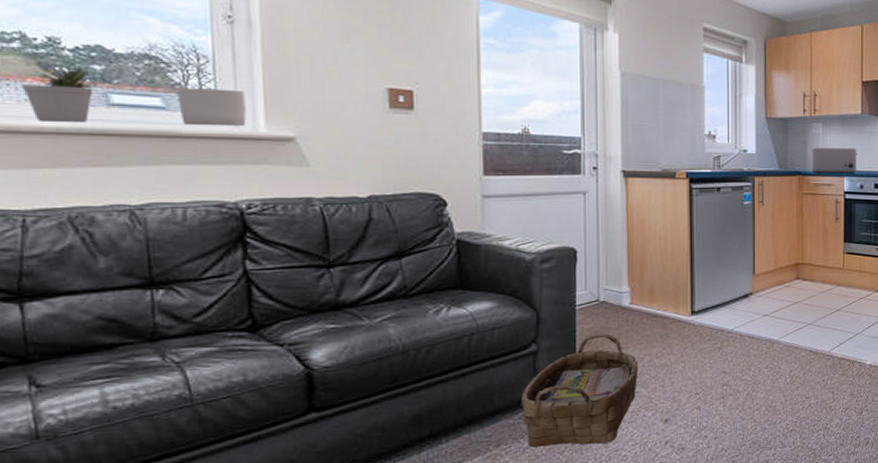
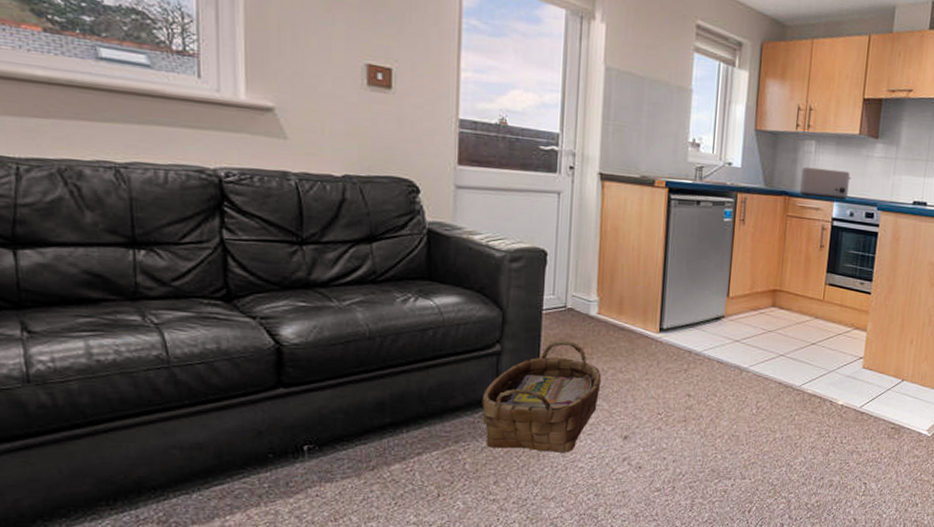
potted plant: present [21,64,97,124] -> none [16,12,87,75]
planter: present [178,87,247,127] -> none [162,46,227,92]

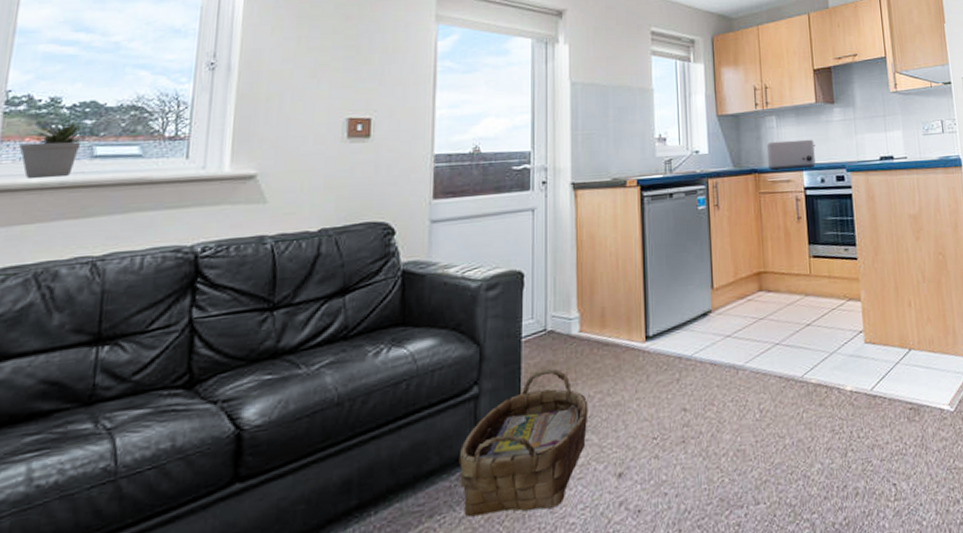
potted plant: none [16,12,87,75] -> present [19,120,86,180]

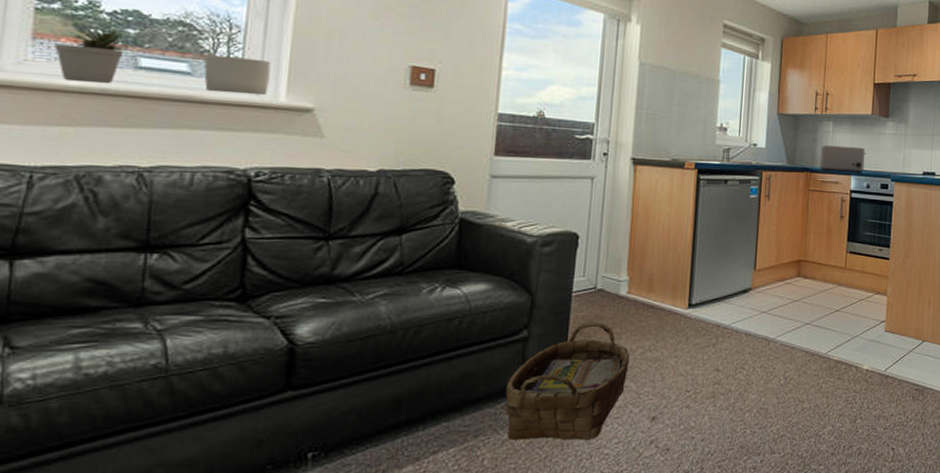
planter: none [154,132,216,171] -> present [204,54,271,96]

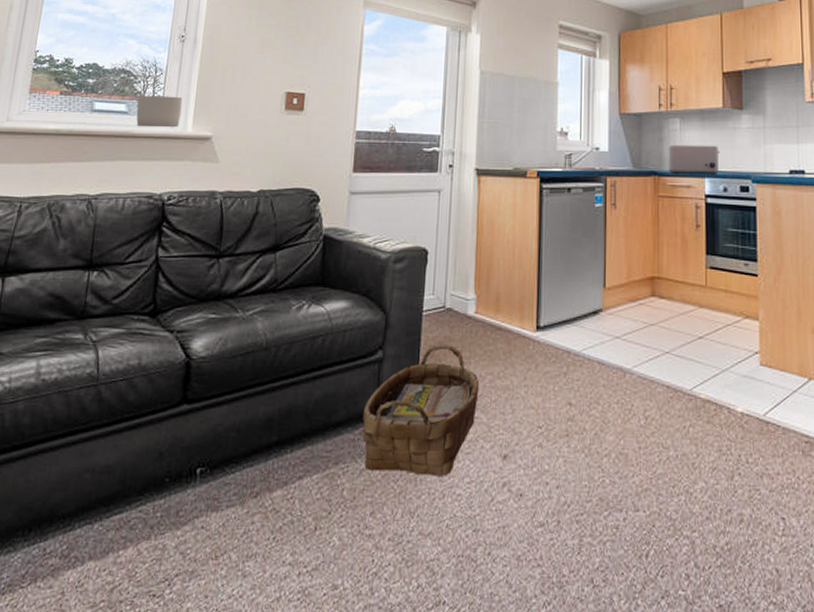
potted plant: present [54,26,129,84] -> none [42,78,88,126]

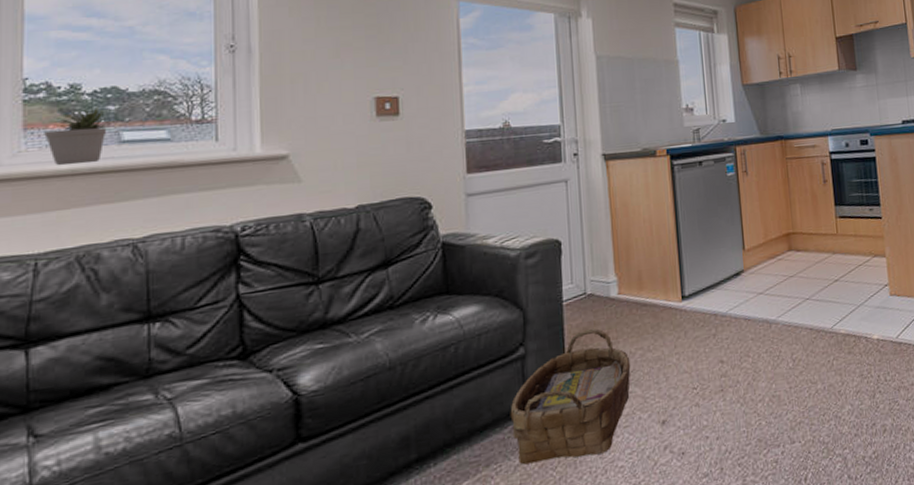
potted plant: none [42,78,88,126] -> present [44,106,111,166]
planter: present [136,95,183,128] -> none [182,115,244,155]
toaster: present [669,144,720,176] -> none [792,105,840,137]

